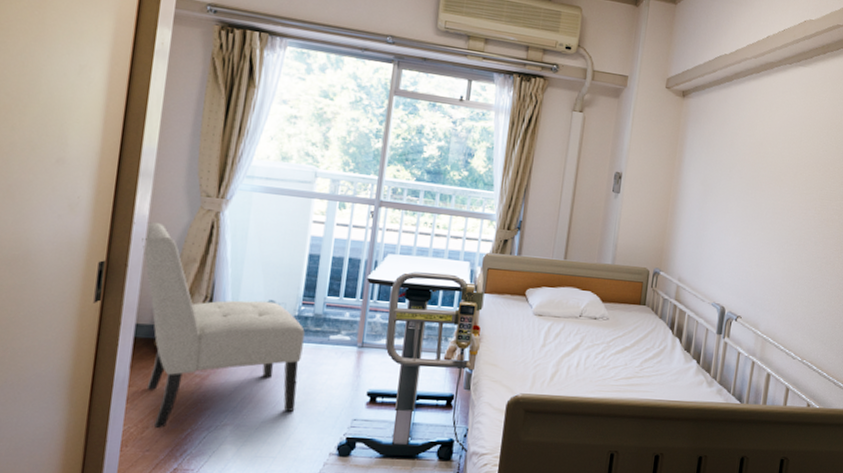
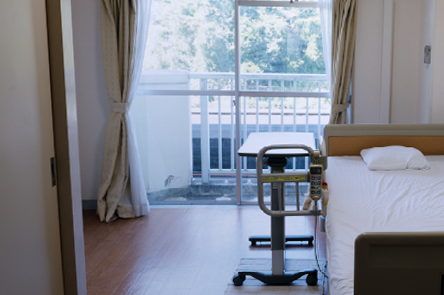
chair: present [142,222,305,429] -> none [76,126,199,273]

